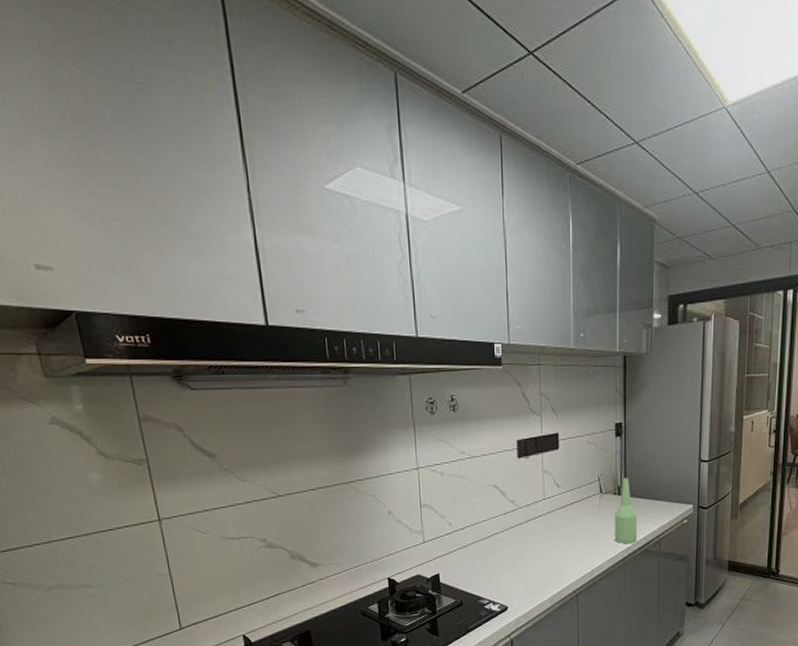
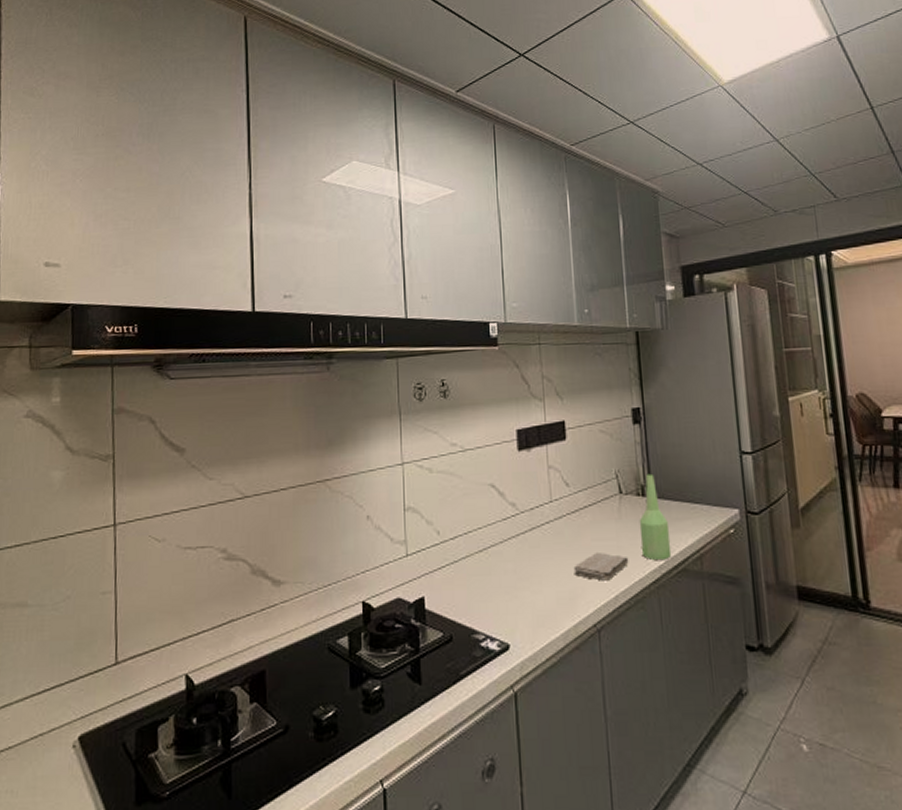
washcloth: none [560,538,604,560] -> present [573,551,629,581]

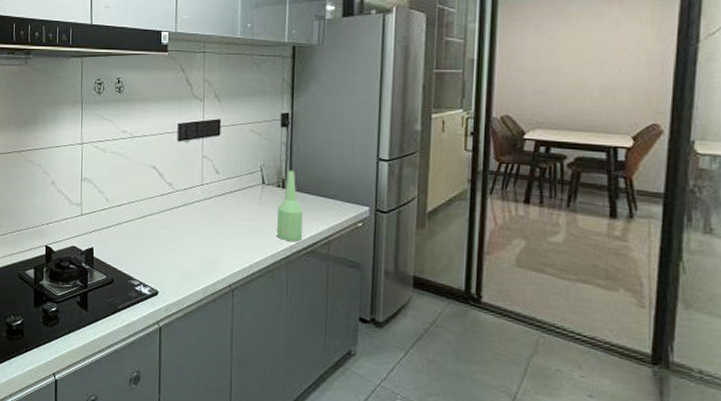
washcloth: present [573,551,629,581] -> none [216,228,265,253]

